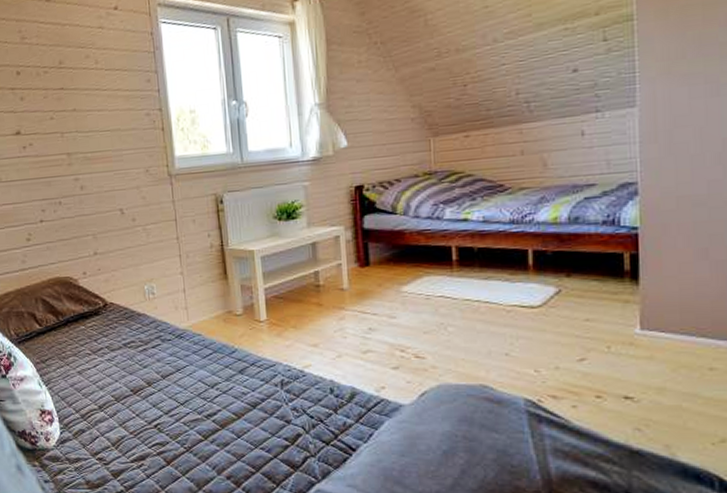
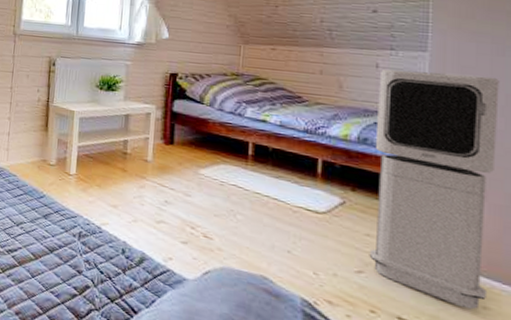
air purifier: none [586,122,716,374] -> present [369,69,499,310]

